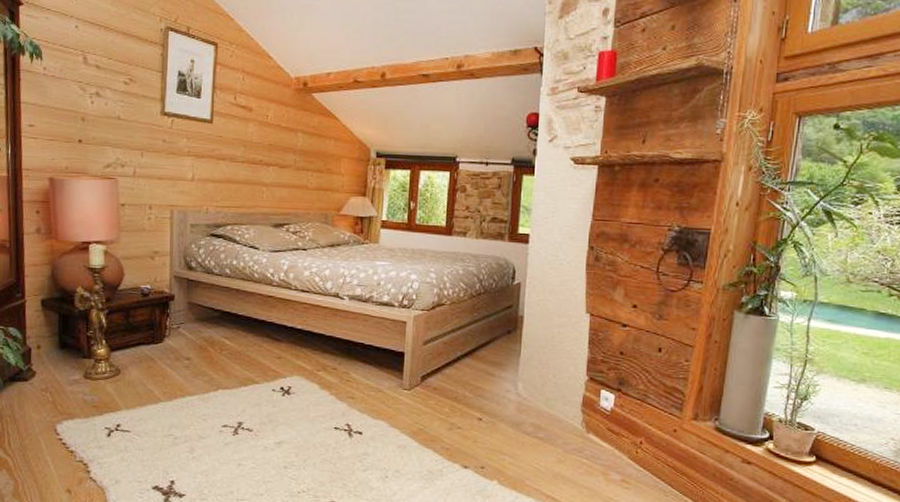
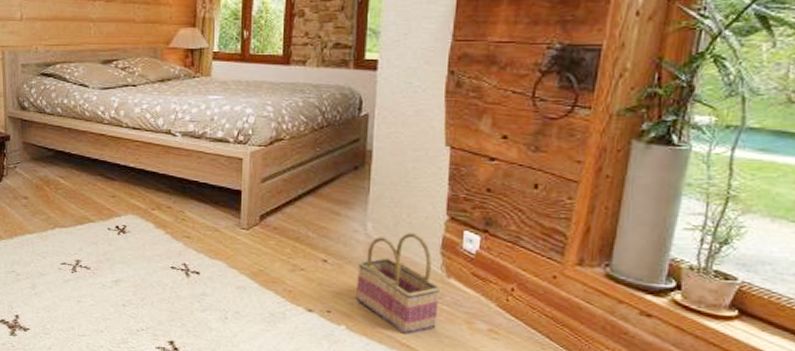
basket: none [507,392,582,487] -> present [356,233,441,335]

